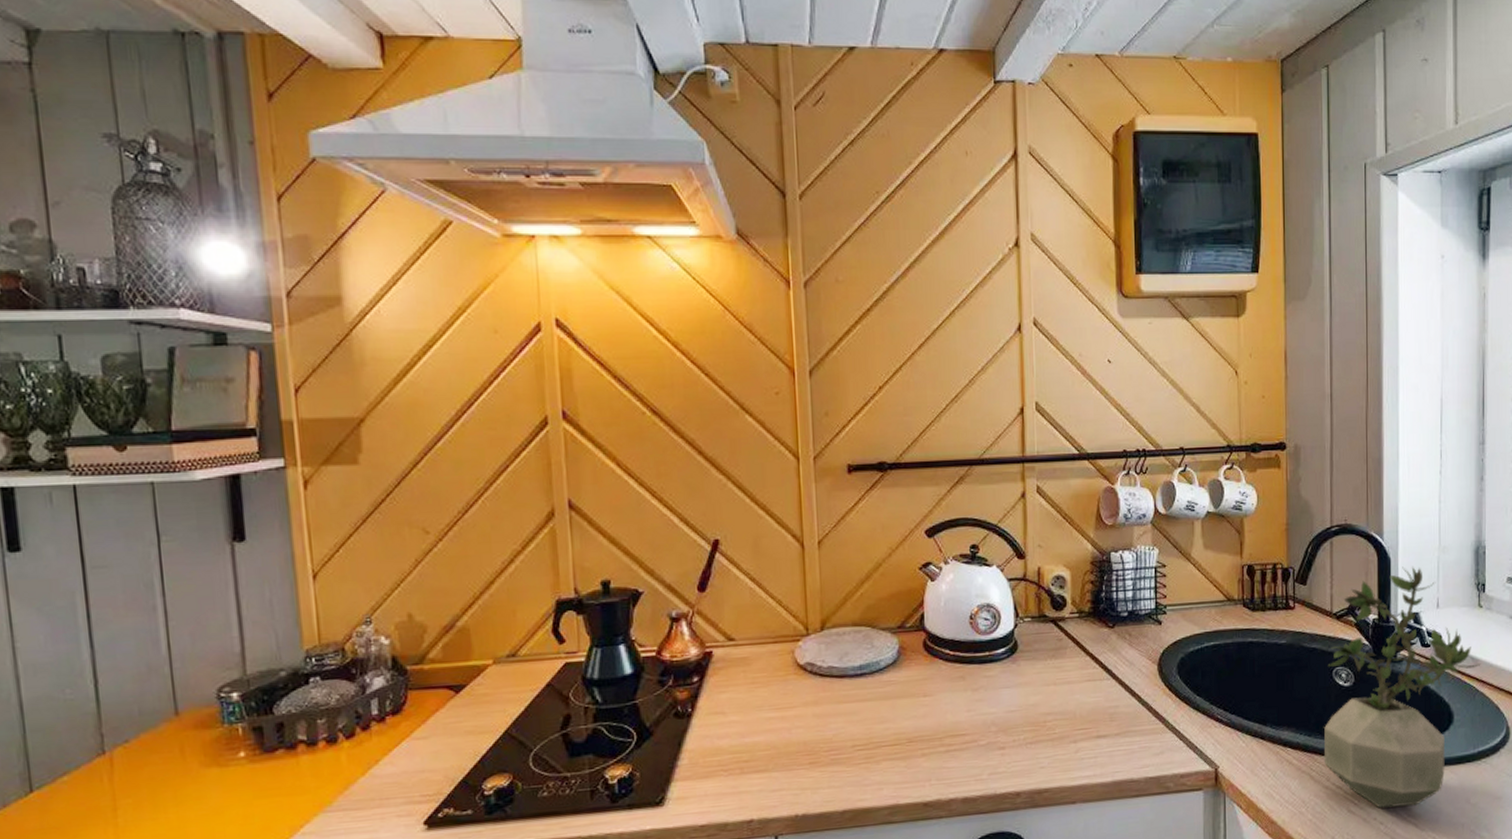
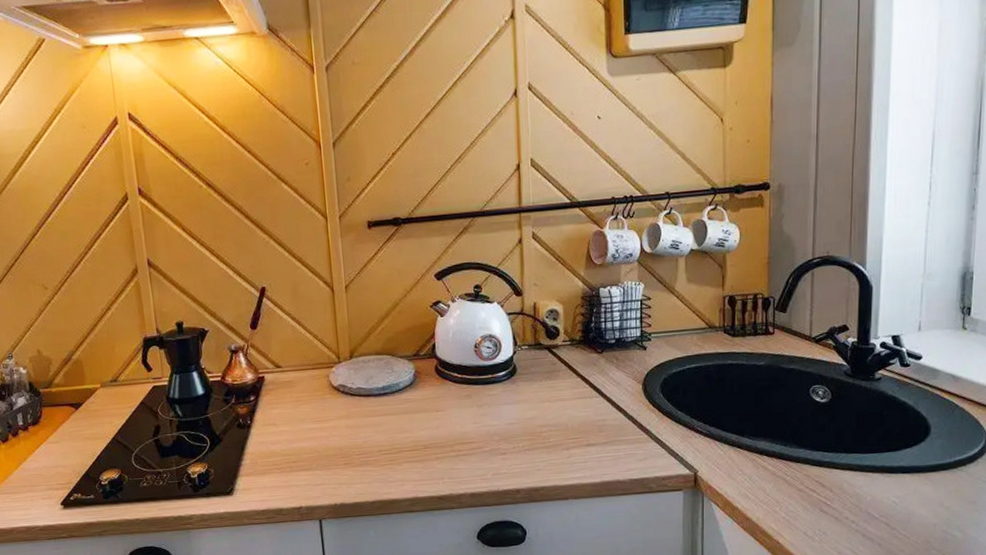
potted plant: present [1323,566,1481,809] -> none [798,292,962,509]

